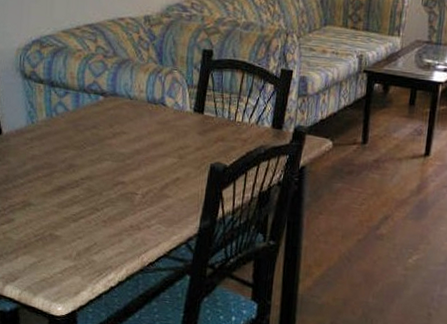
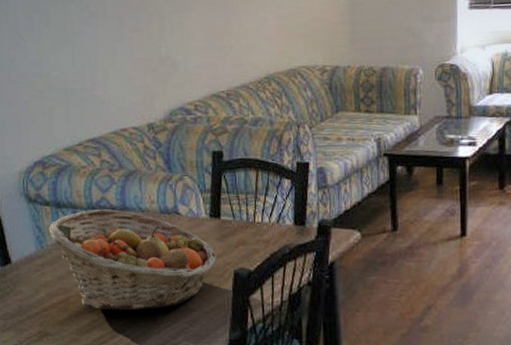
fruit basket: none [40,92,197,192] -> present [48,209,218,311]

